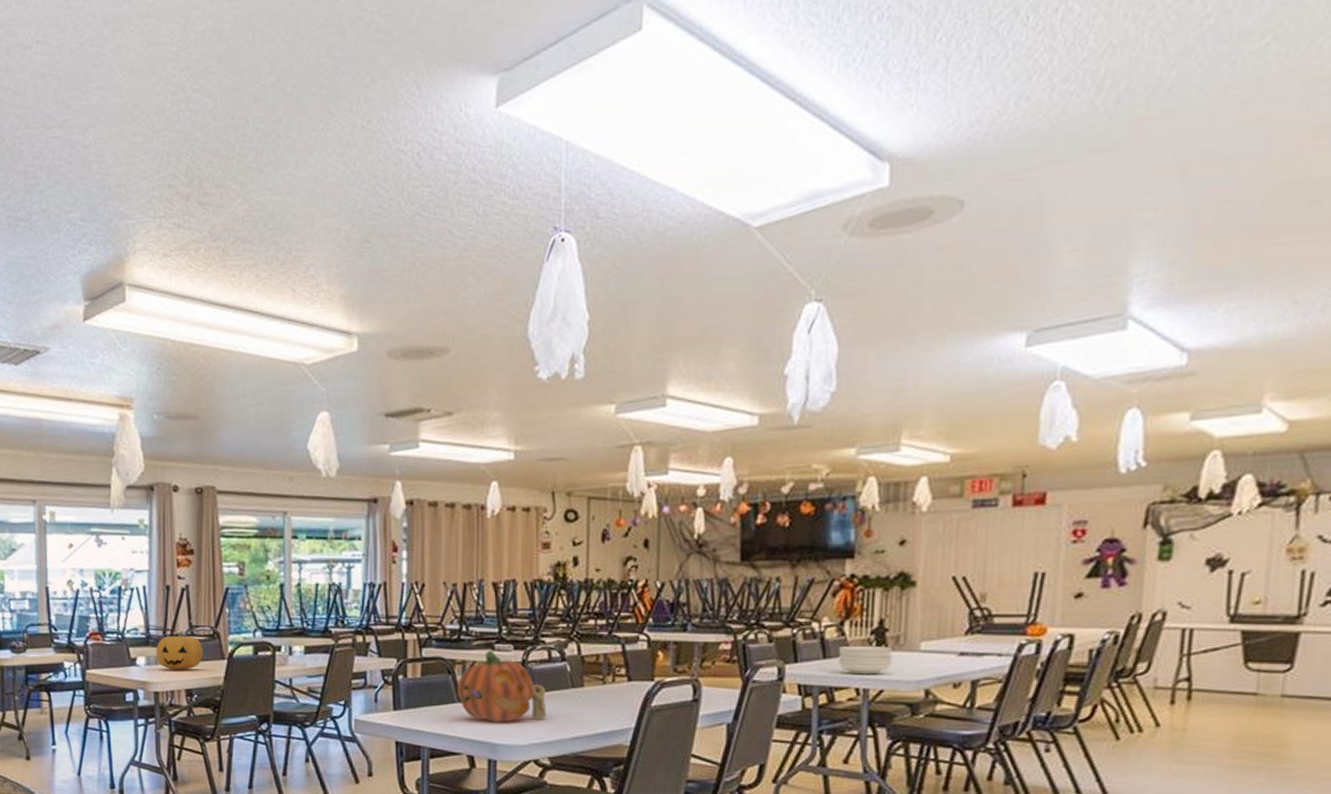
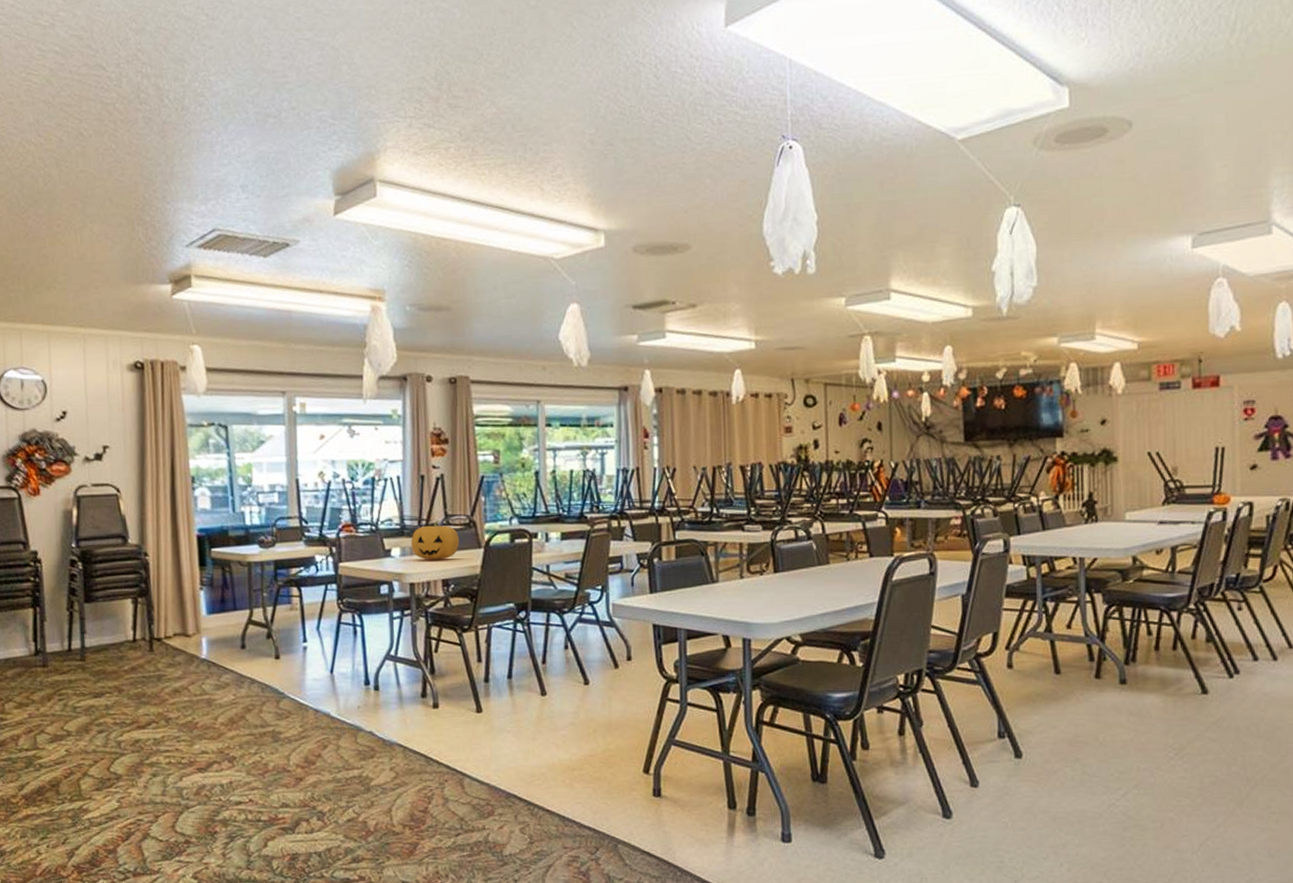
jack-o'-lantern: present [458,651,547,722] -> none [711,532,796,601]
bowl: present [838,647,892,675] -> none [1055,518,1102,545]

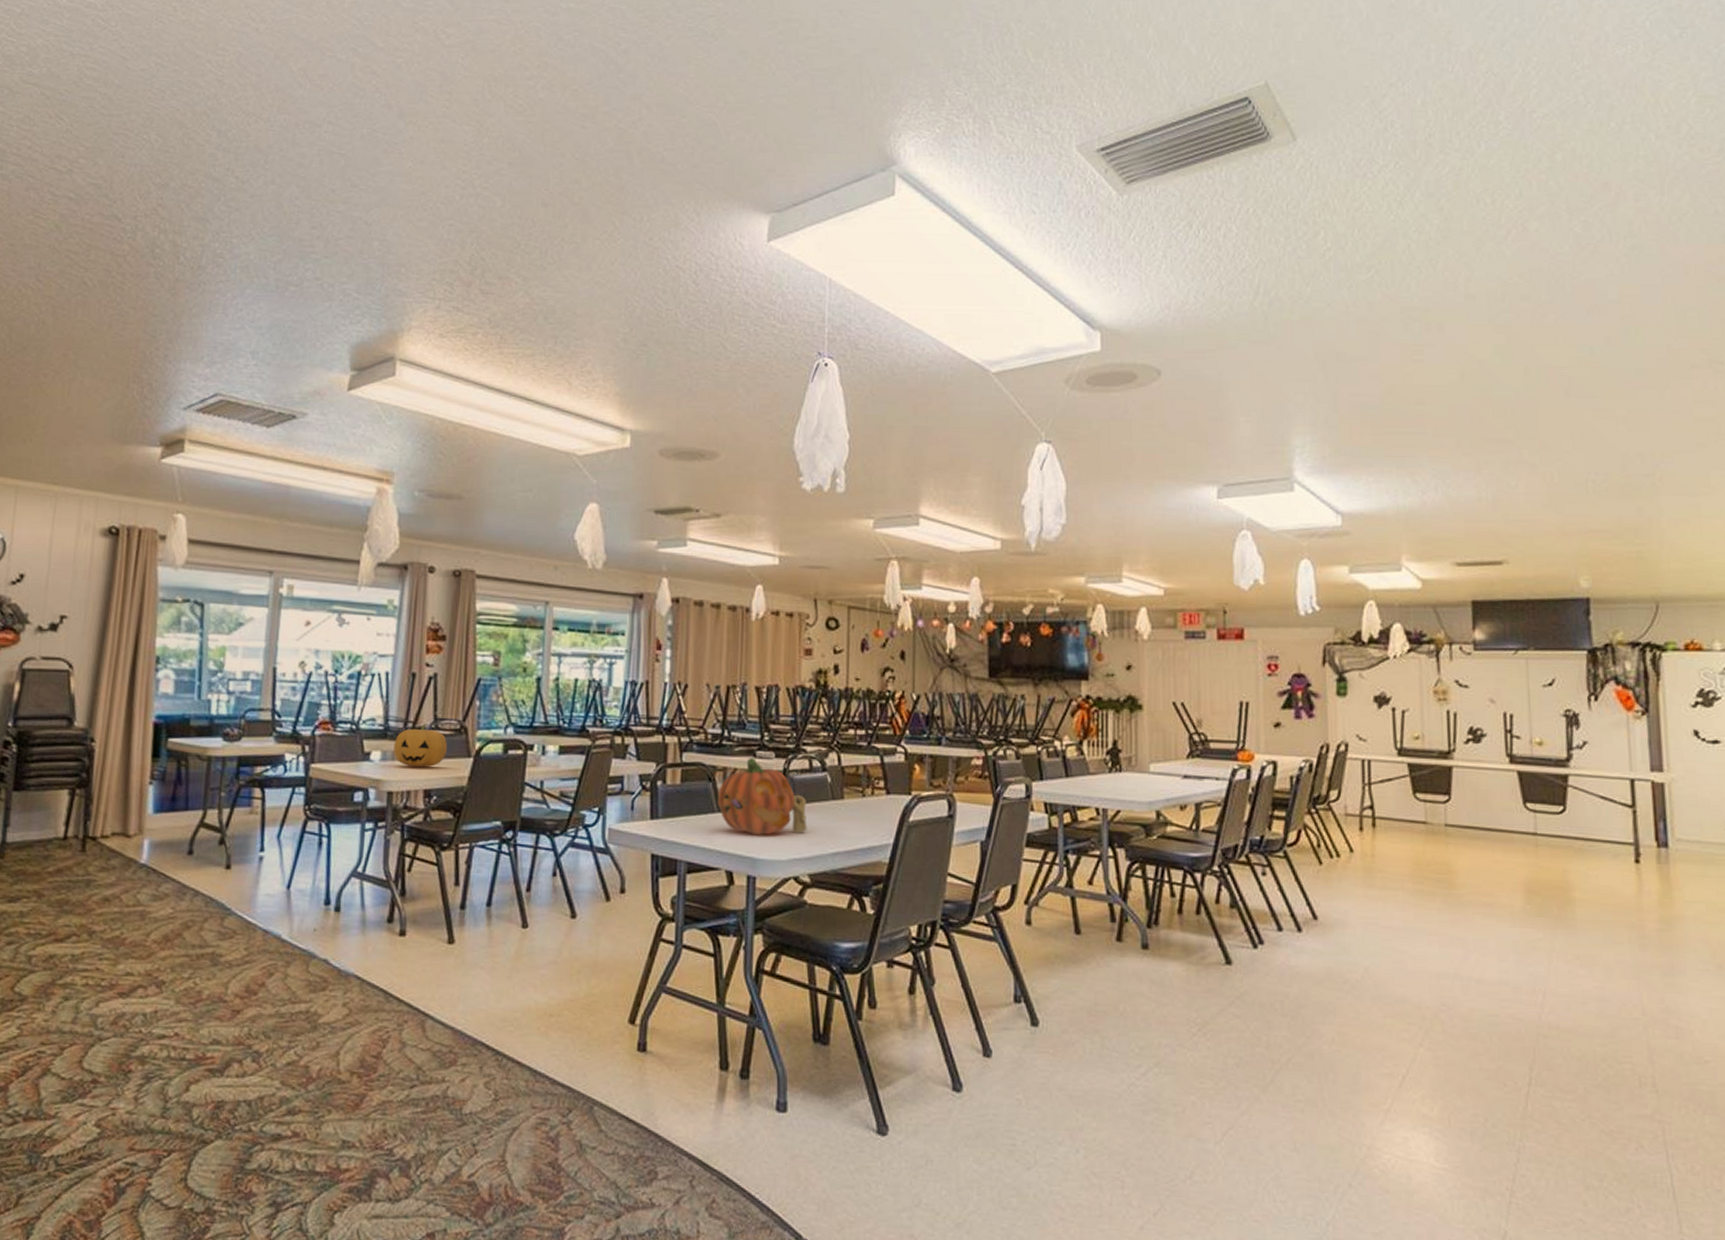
jack-o'-lantern: none [711,532,796,601] -> present [718,758,807,835]

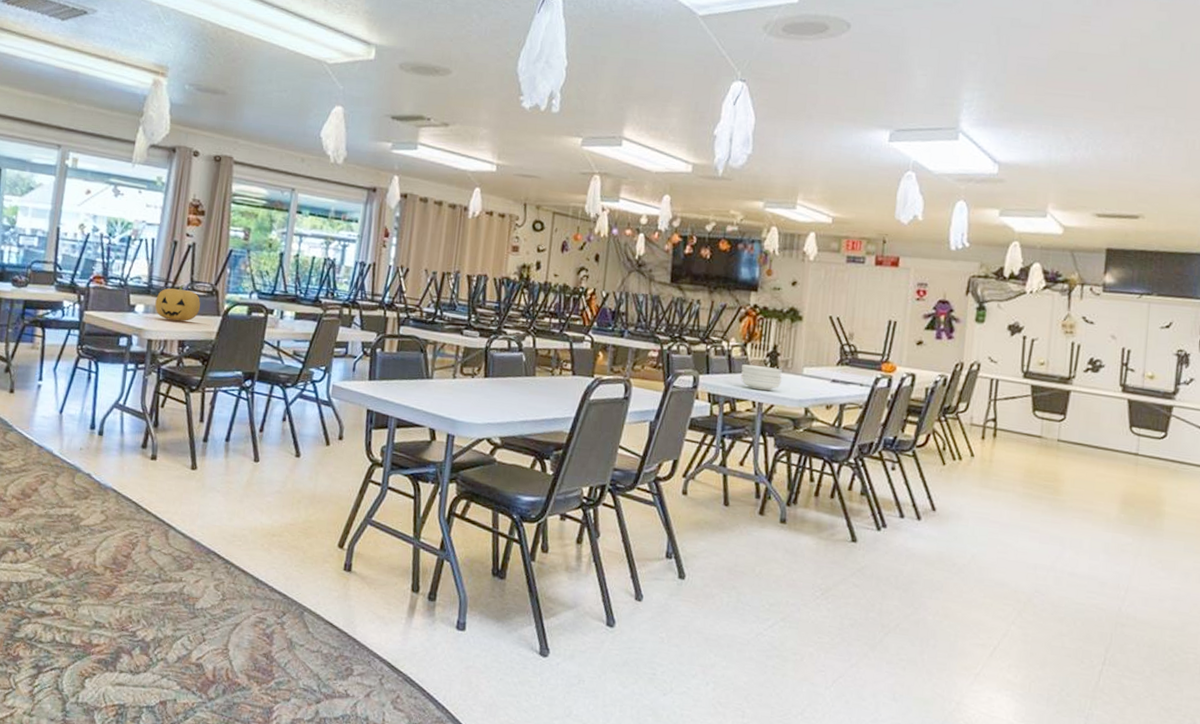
jack-o'-lantern: present [718,758,807,835] -> none [427,335,503,402]
bowl: none [1078,766,1126,795] -> present [741,364,782,391]

